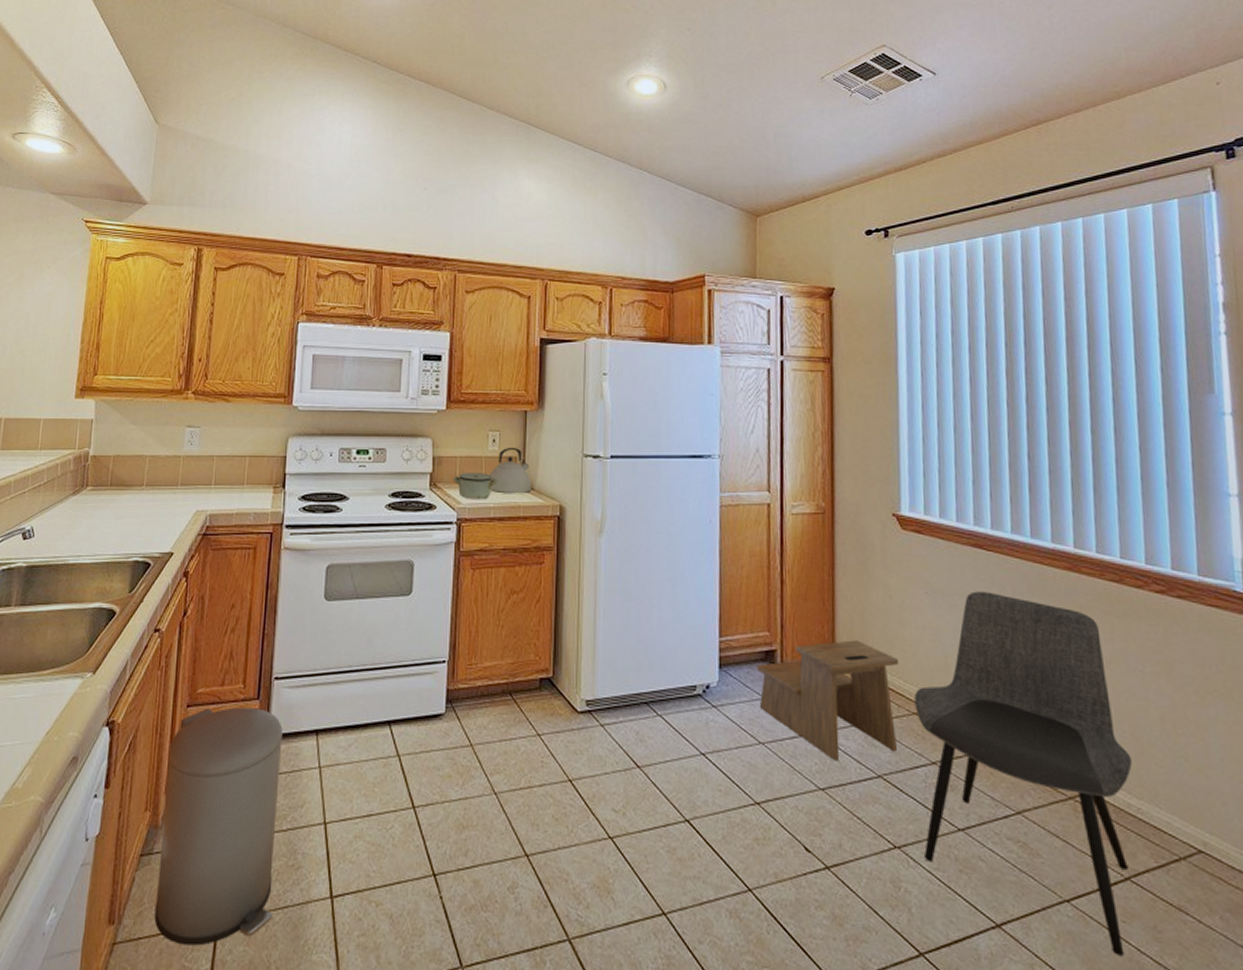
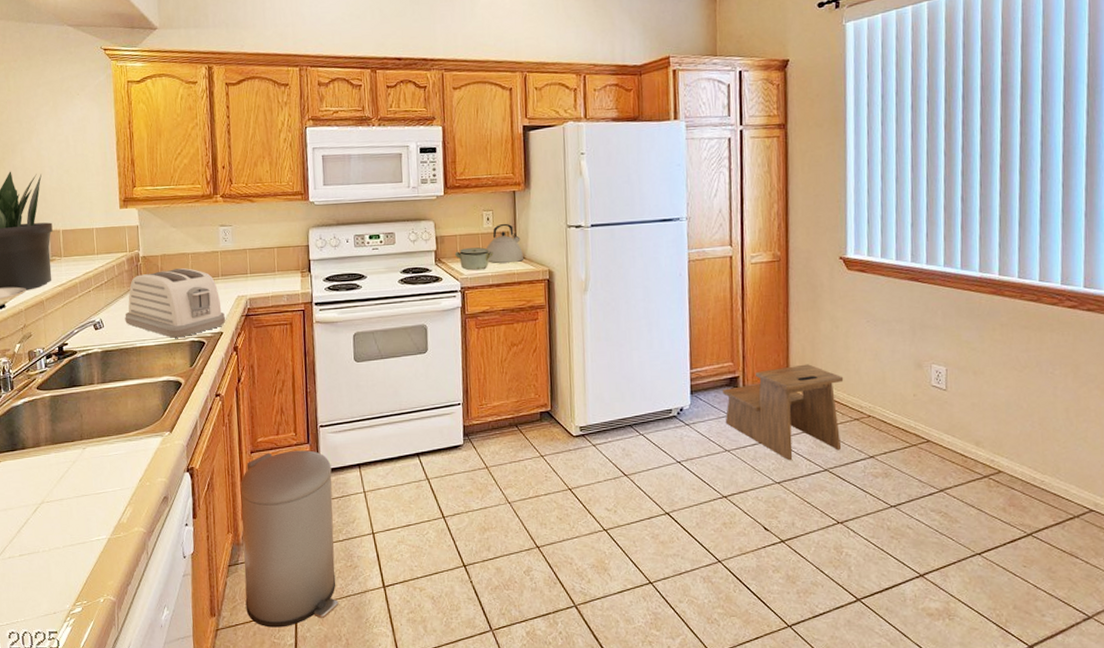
toaster: none [60,473,179,556] -> present [124,268,226,338]
dining chair: present [914,591,1132,956] -> none [856,317,1039,591]

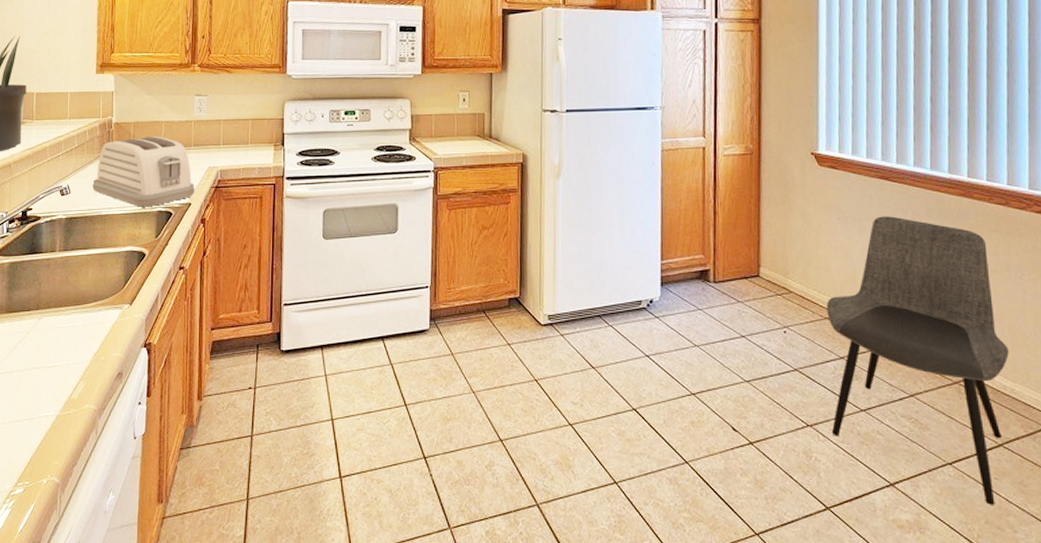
pedal bin: present [240,450,339,628] -> none [195,329,293,518]
cooking pot: present [454,247,494,271] -> none [429,128,468,151]
kettle: present [487,223,524,264] -> none [462,105,499,145]
step stool: present [722,364,844,460] -> none [692,260,814,358]
dining chair: none [856,317,1039,591] -> present [827,216,1009,505]

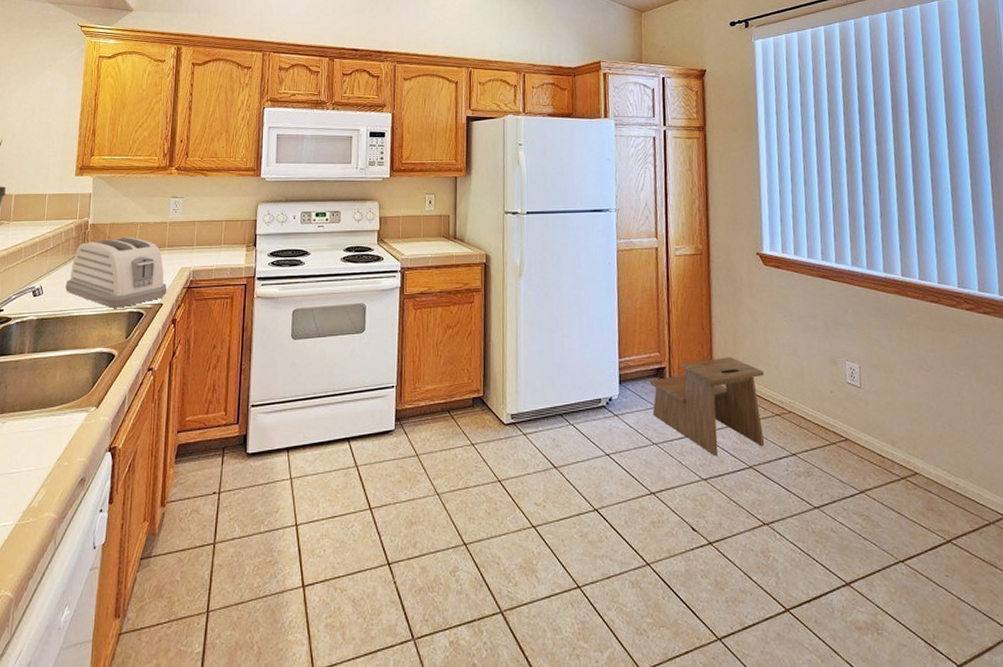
step stool: none [692,260,814,358] -> present [649,357,765,455]
dining chair: present [827,216,1009,505] -> none [777,314,951,603]

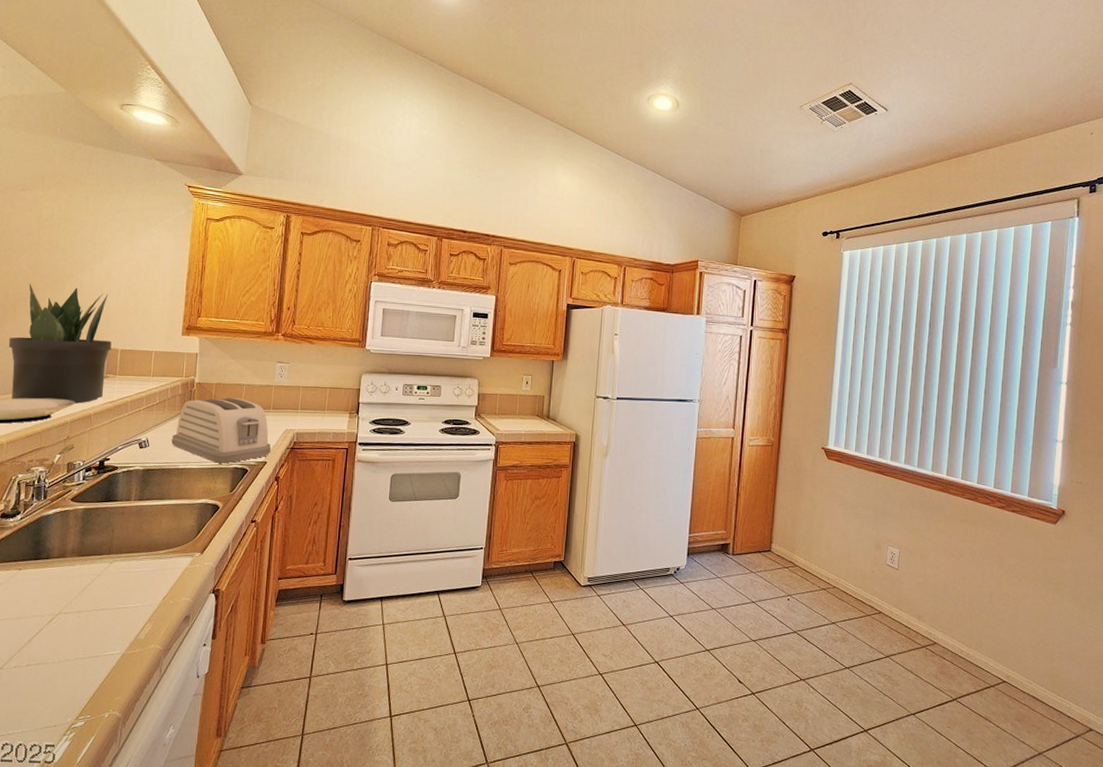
step stool: present [649,357,765,455] -> none [714,537,816,621]

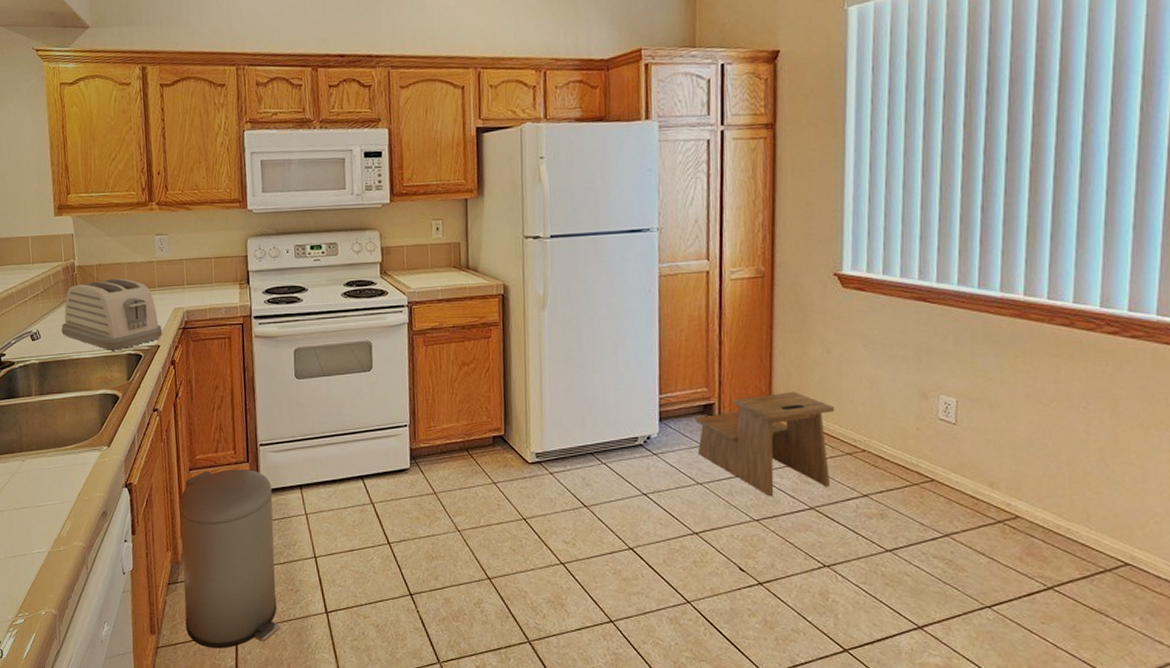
pedal bin: none [253,580,355,751] -> present [178,469,280,649]
step stool: none [714,537,816,621] -> present [694,391,835,496]

